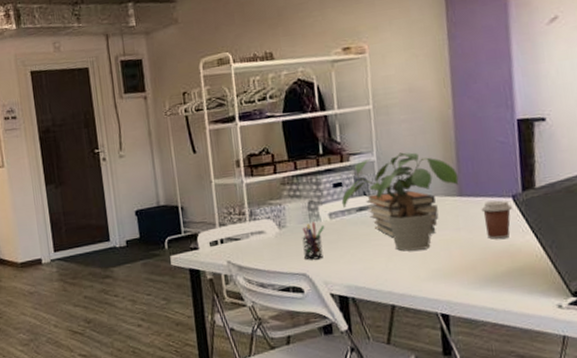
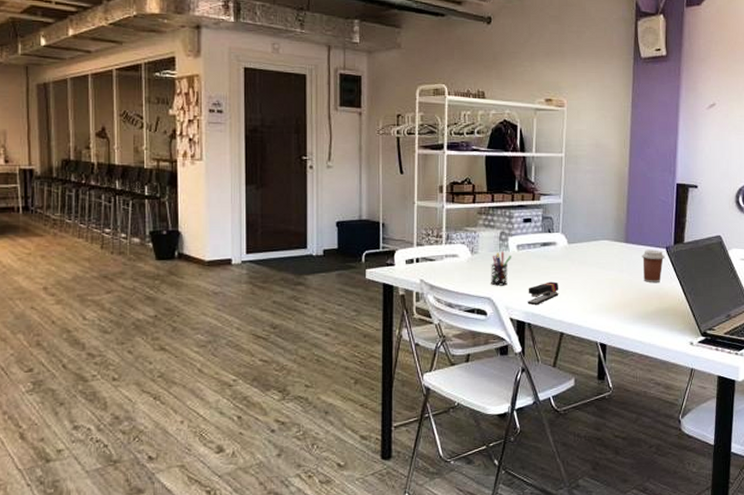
potted plant: present [341,152,459,251] -> none [529,199,627,286]
stapler: none [347,249,385,277] -> present [528,281,559,304]
book stack: present [365,190,439,238] -> none [550,233,607,273]

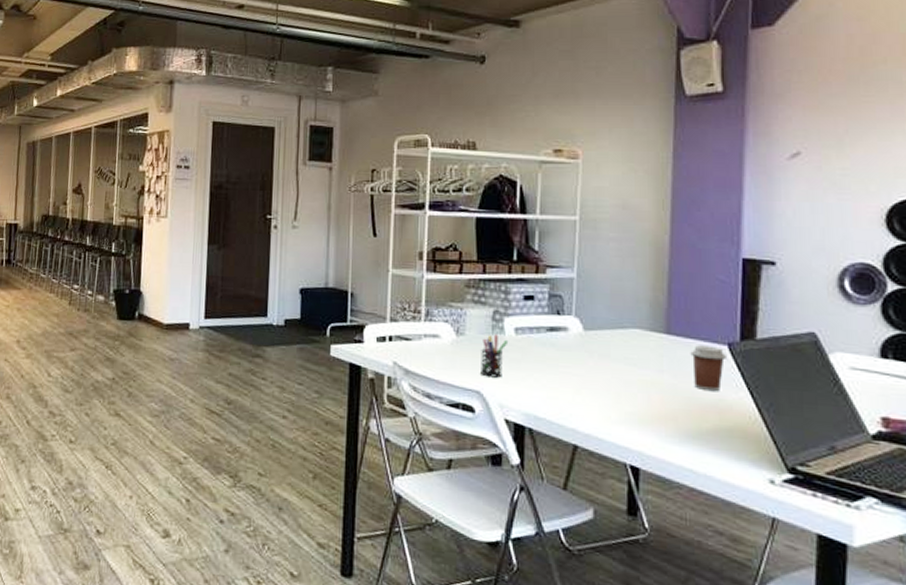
stapler: present [528,281,559,304] -> none [529,377,572,405]

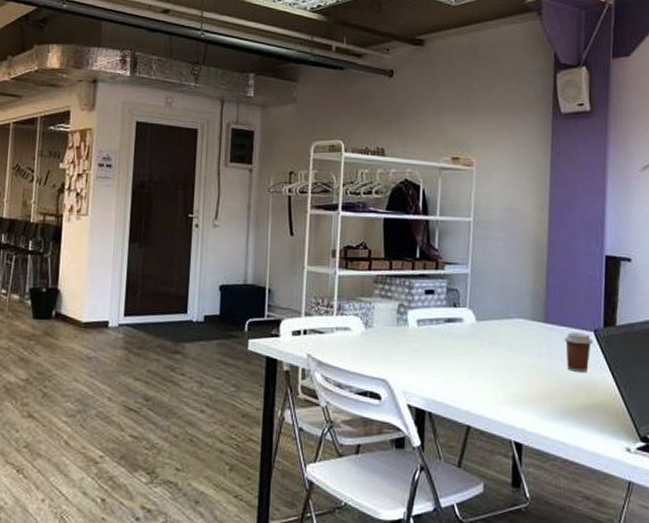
pen holder: present [481,334,509,378] -> none [387,326,412,366]

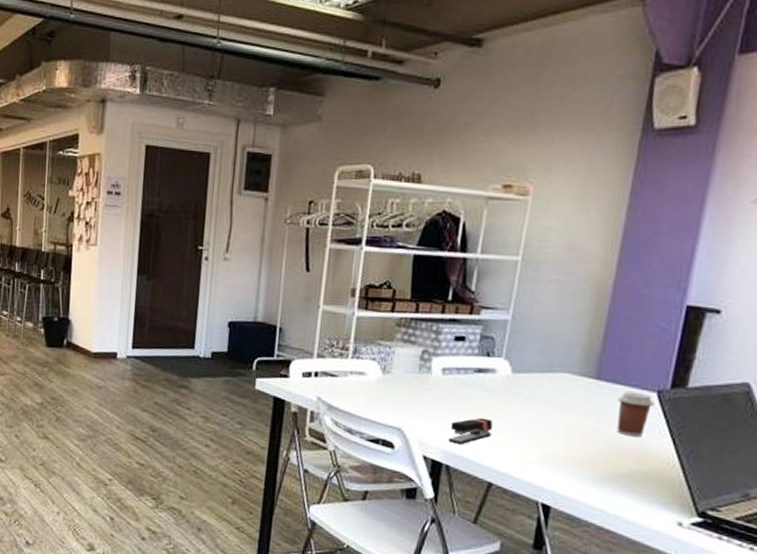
stapler: none [429,364,466,390] -> present [448,417,493,444]

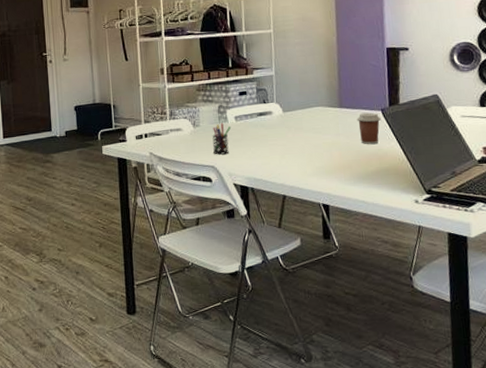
pen holder: none [403,373,435,416] -> present [212,123,232,155]
stapler: present [448,417,493,444] -> none [248,148,279,171]

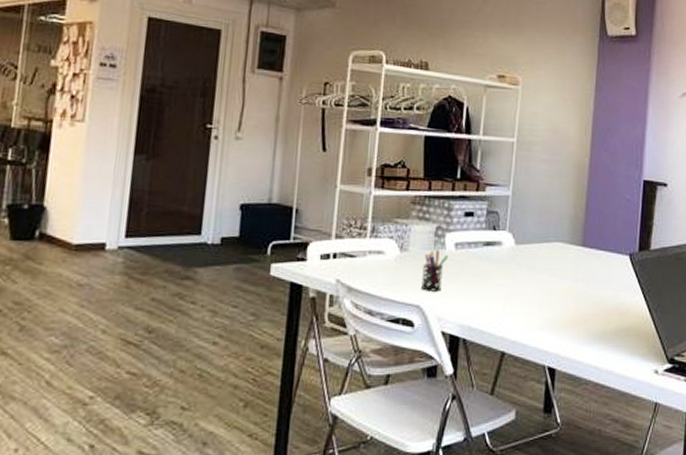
coffee cup: present [357,112,381,144] -> none [600,256,628,296]

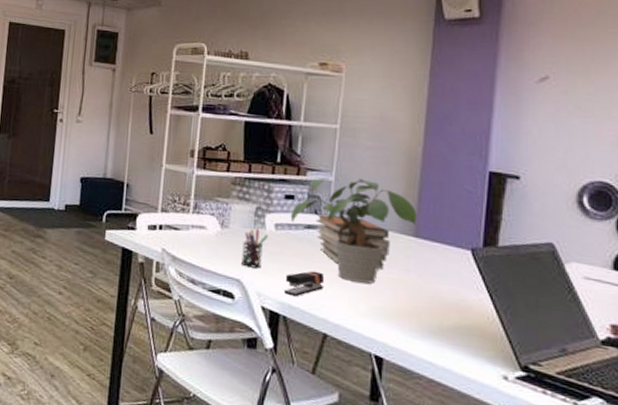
stapler: none [464,289,503,316] -> present [284,271,325,296]
potted plant: none [470,191,585,296] -> present [290,177,417,284]
book stack: none [494,230,561,281] -> present [315,214,390,269]

